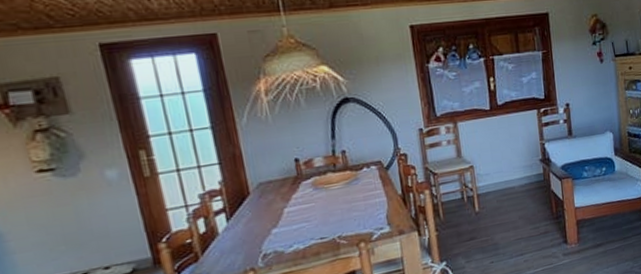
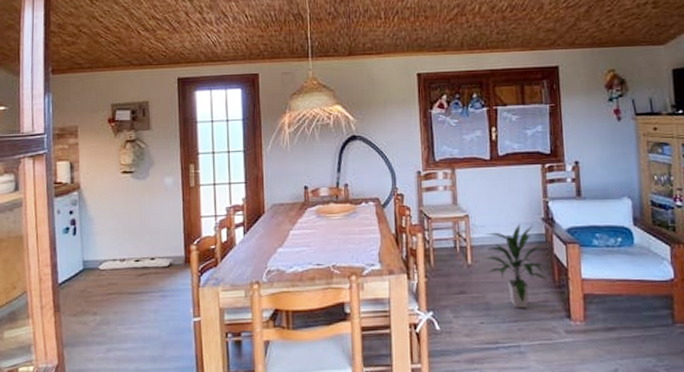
indoor plant: none [489,166,546,244] -> present [483,223,547,308]

